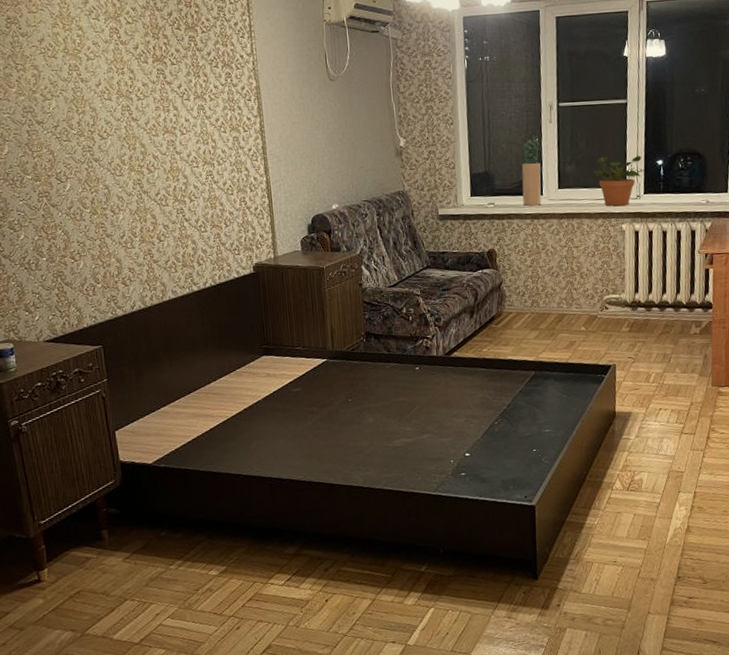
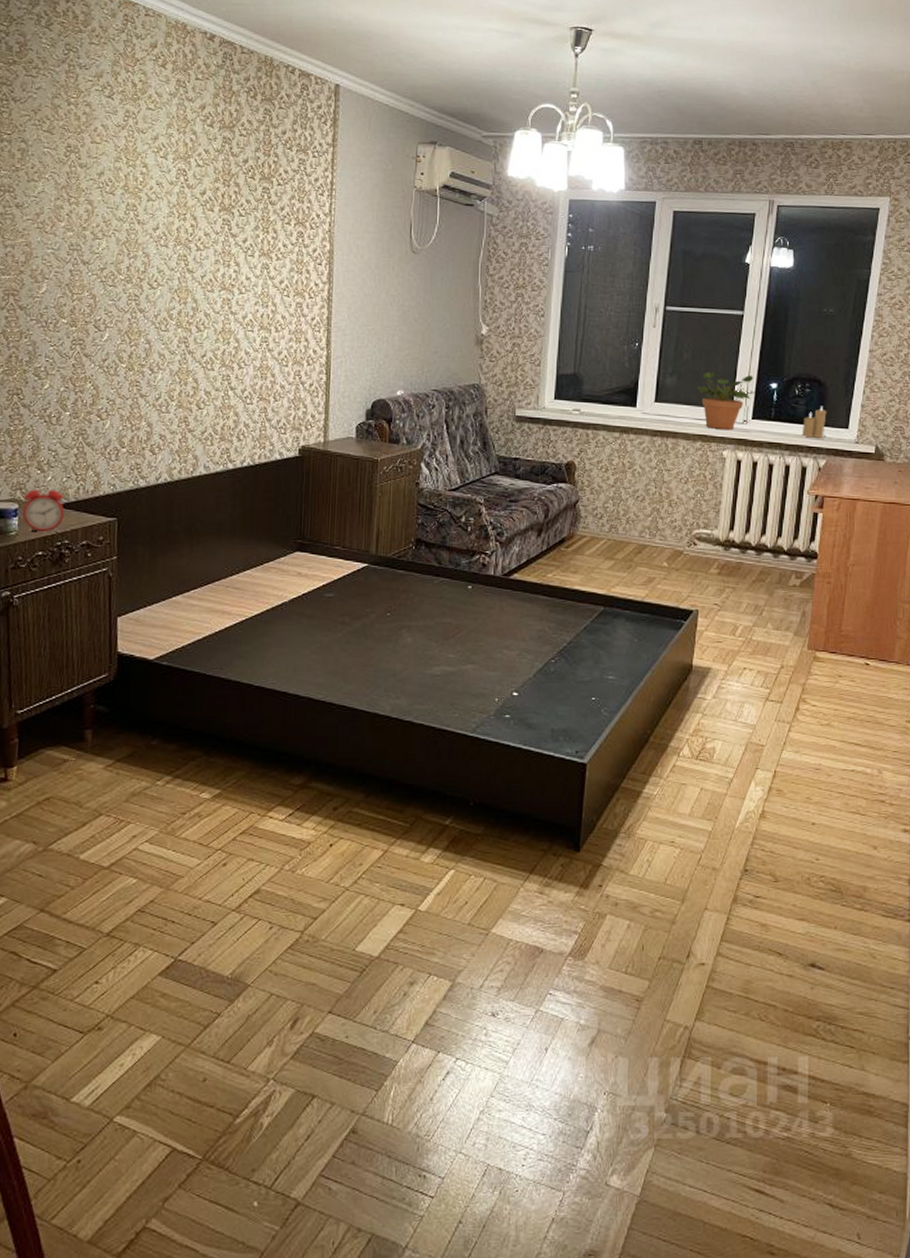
alarm clock: none [17,321,55,367] -> present [22,481,64,532]
vase: present [521,132,542,207] -> none [613,336,639,419]
candle: none [688,175,708,205] -> present [802,406,827,438]

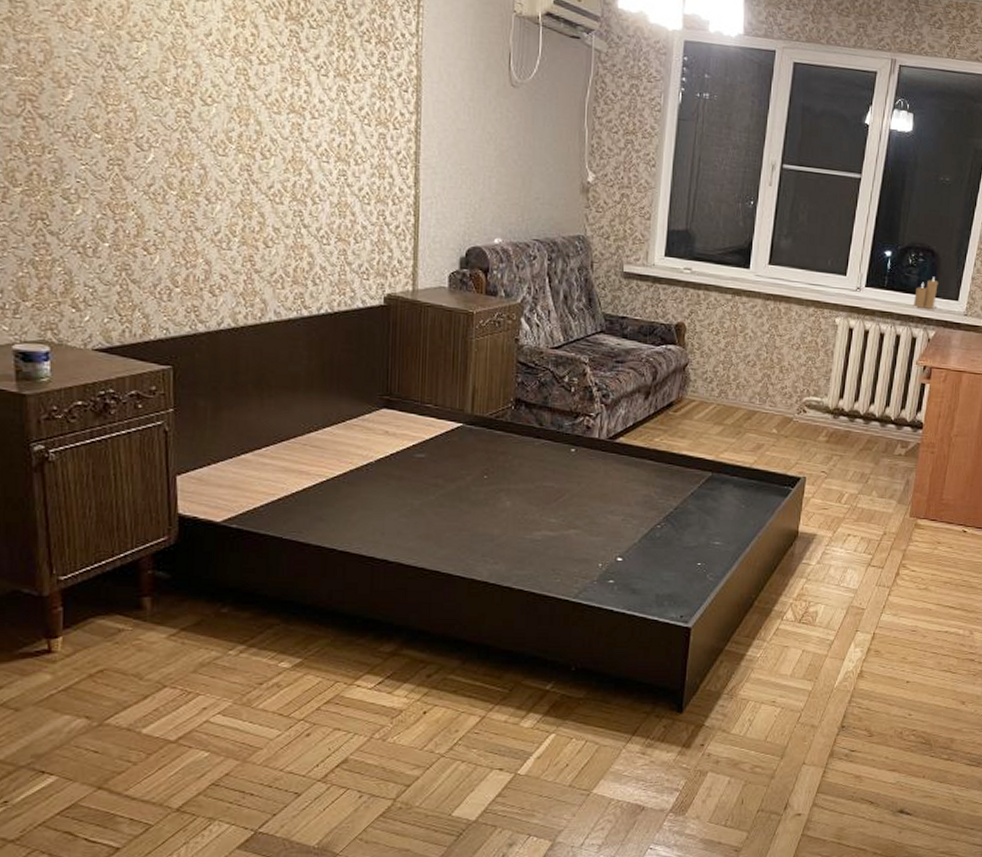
alarm clock: present [22,481,64,532] -> none [55,321,107,380]
potted plant: present [697,371,756,430] -> none [811,235,870,297]

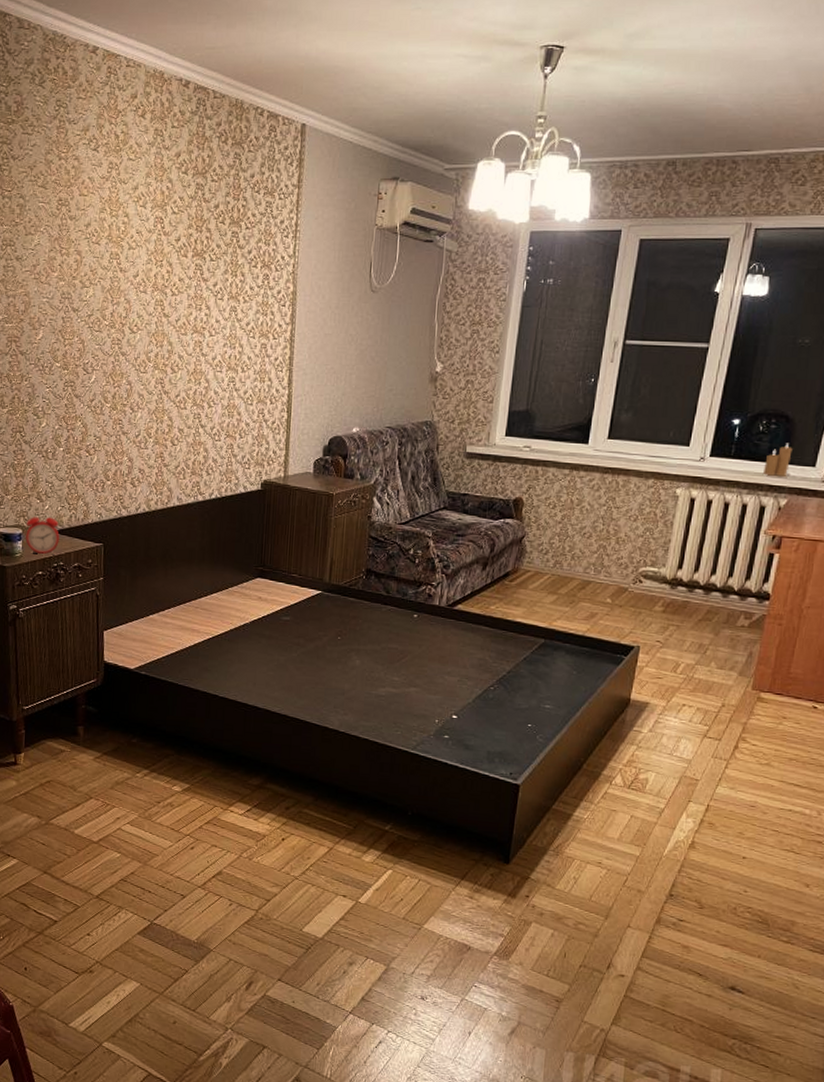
alarm clock: none [55,321,107,380] -> present [25,510,60,555]

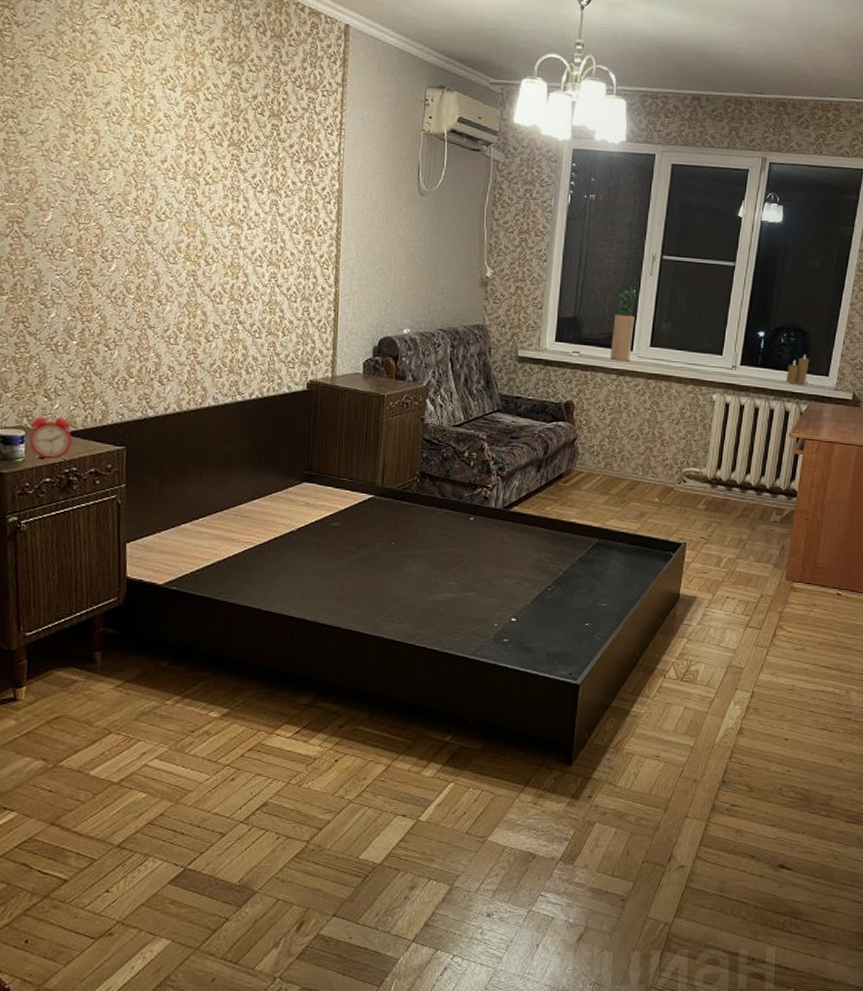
vase: none [564,371,595,456] -> present [610,283,637,362]

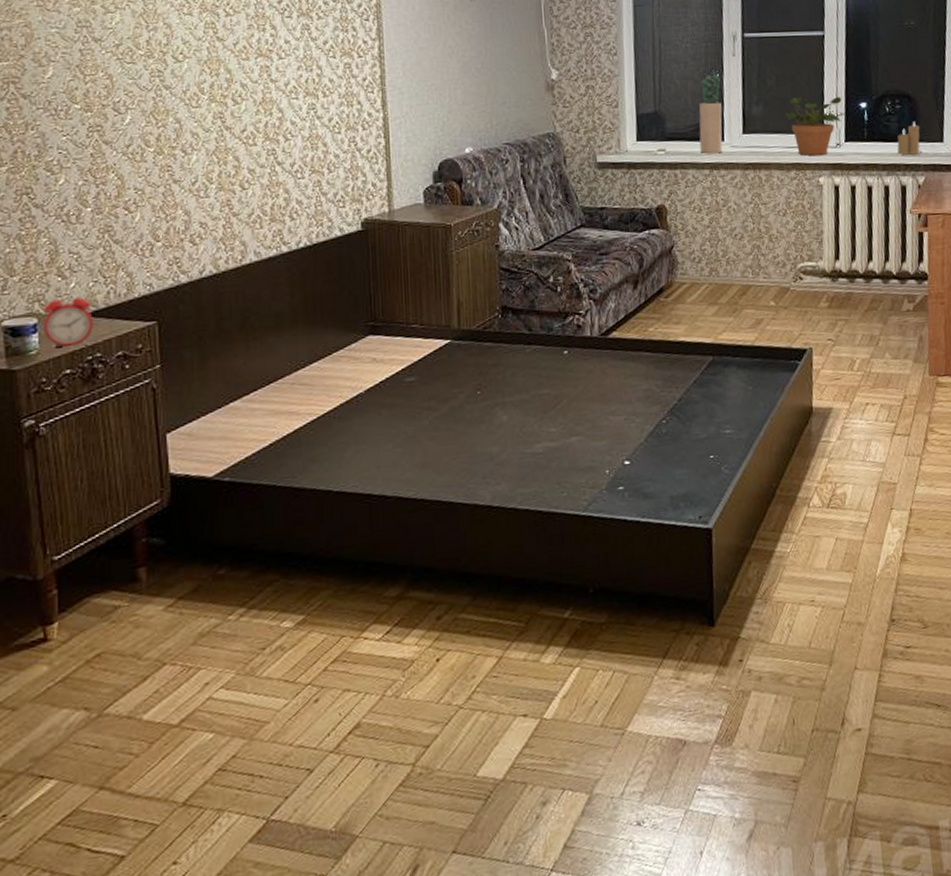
potted plant: none [690,319,744,375] -> present [784,96,846,156]

